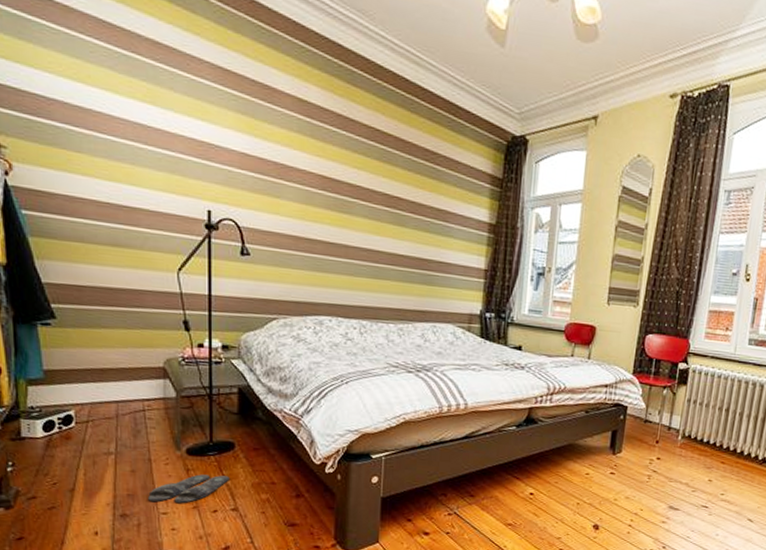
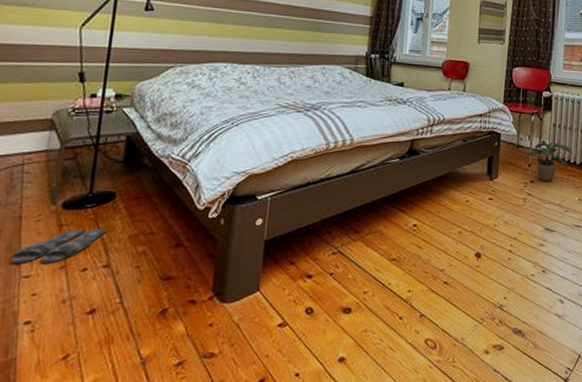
potted plant: none [654,415,707,461] -> present [526,139,573,182]

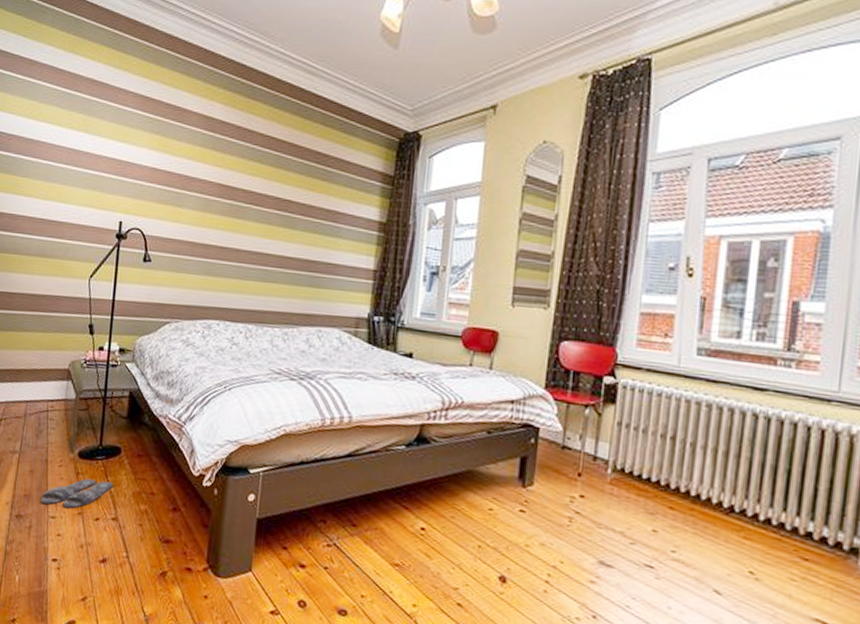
potted plant: present [526,139,573,182] -> none [575,442,646,501]

